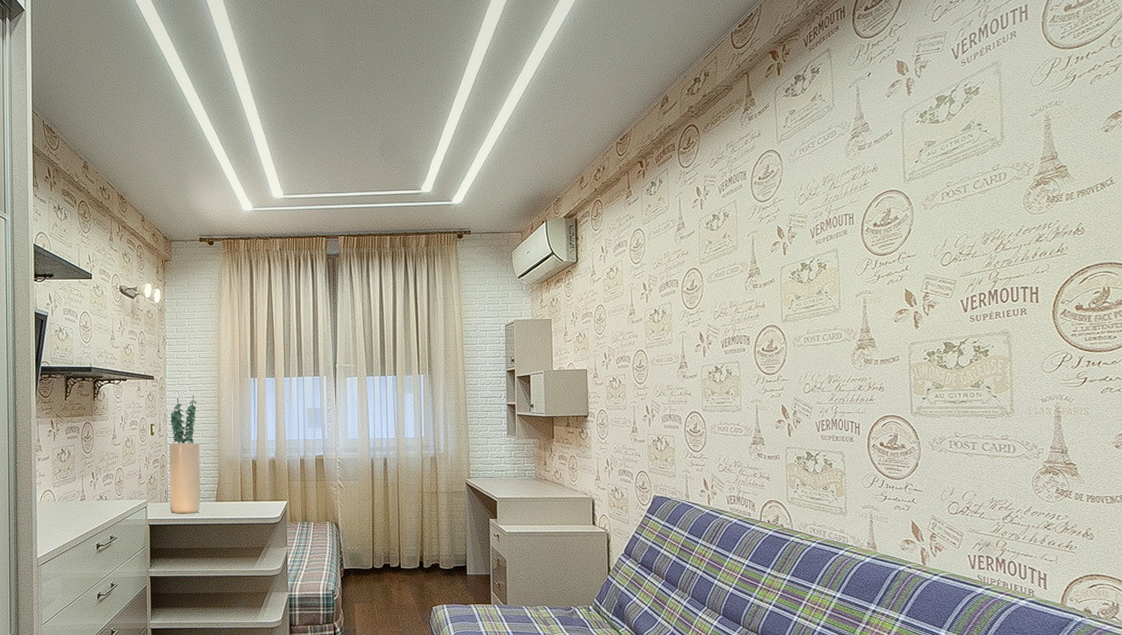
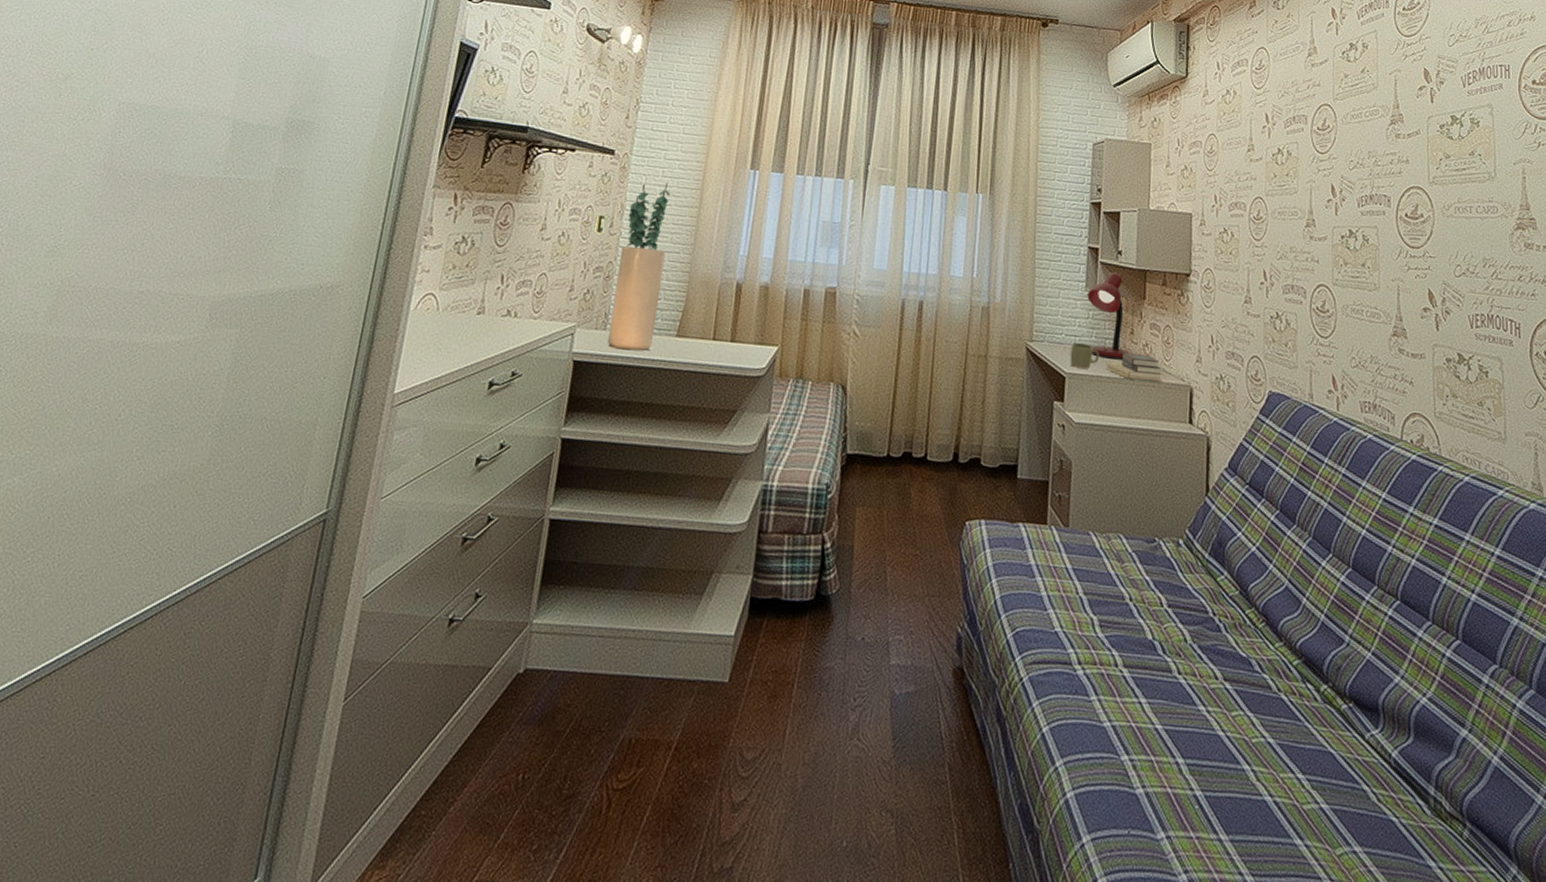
mug: none [499,476,521,494] -> present [1069,343,1100,370]
desk lamp: none [509,420,544,485] -> present [1087,271,1130,360]
books: none [527,478,570,498] -> present [1106,351,1162,382]

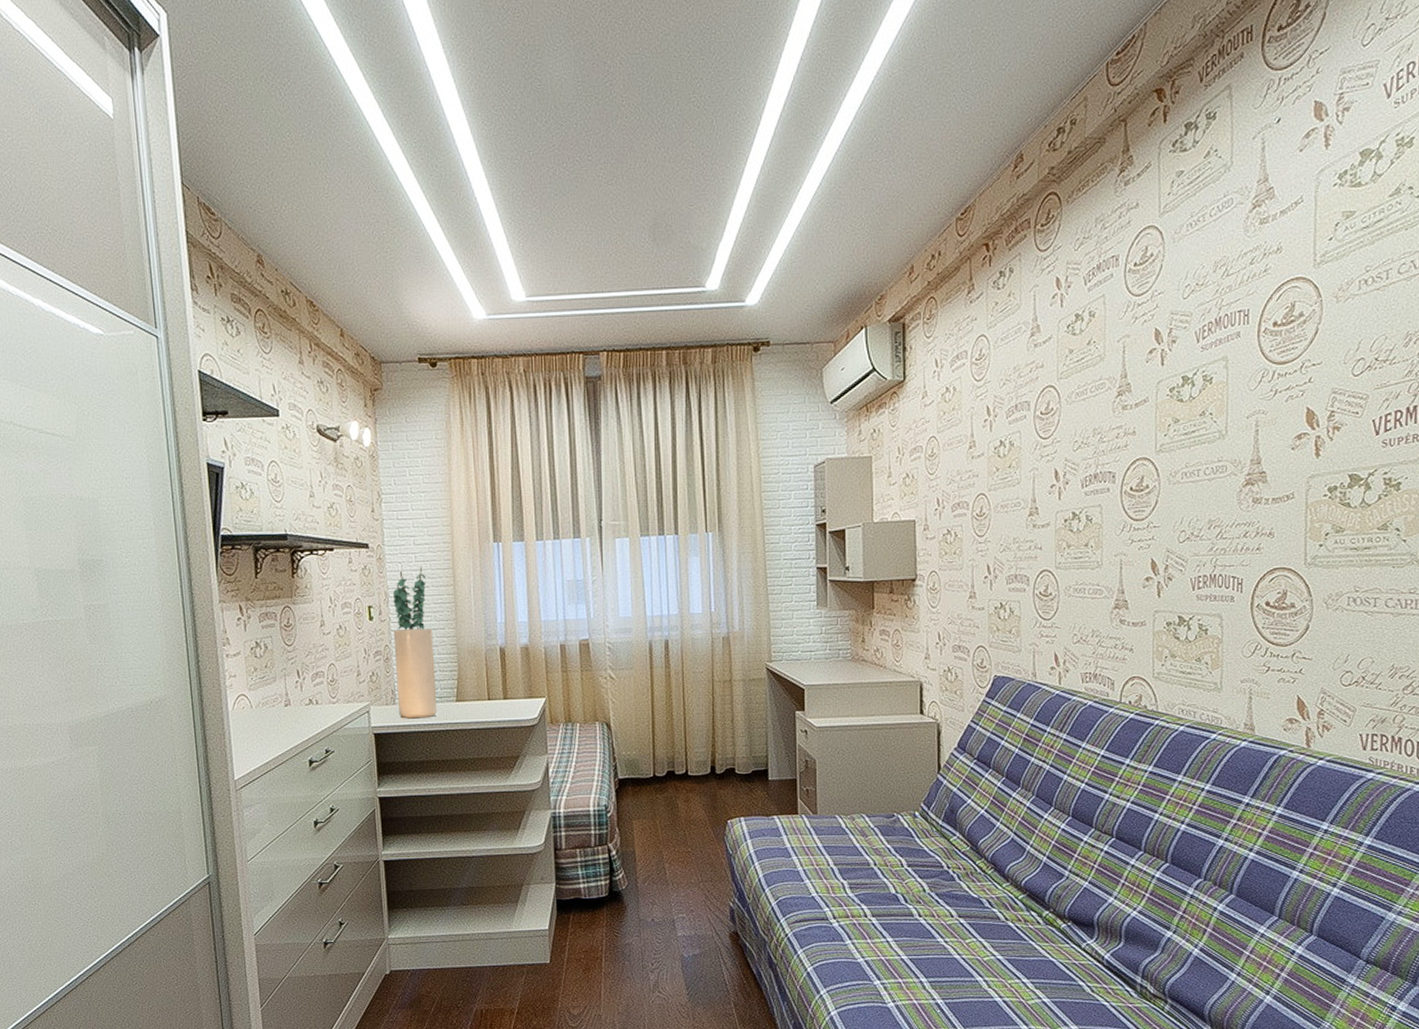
mug: present [1069,343,1100,370] -> none [807,657,834,680]
desk lamp: present [1087,271,1130,360] -> none [819,587,862,667]
books: present [1106,351,1162,382] -> none [841,658,893,683]

